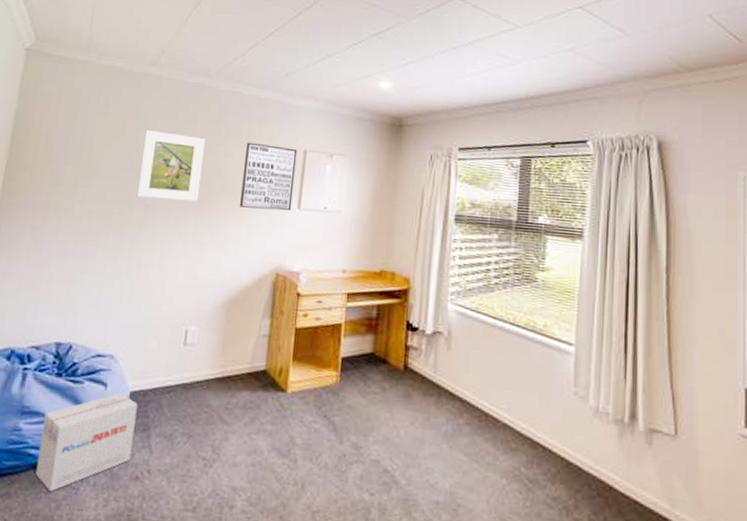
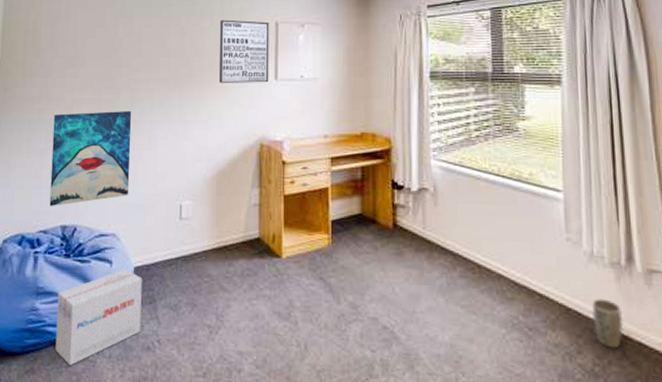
wall art: none [45,224,144,322] -> present [49,110,132,207]
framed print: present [136,130,205,202] -> none [121,17,180,82]
plant pot: none [592,454,622,506] -> present [592,298,624,349]

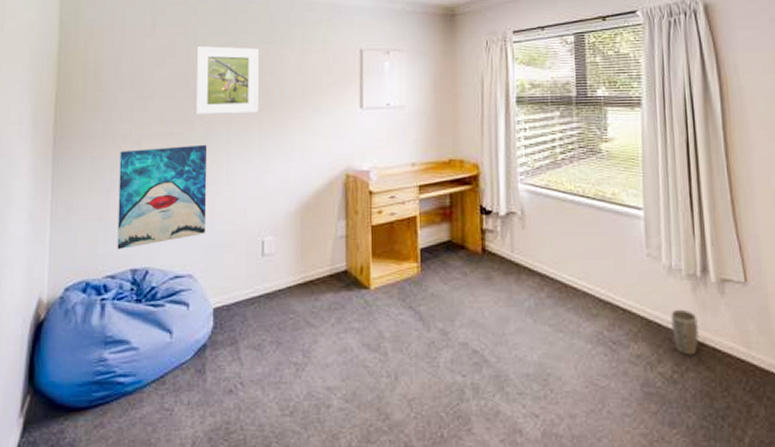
cardboard box: present [55,268,142,366] -> none [127,310,222,417]
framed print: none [121,17,180,82] -> present [195,46,259,114]
wall art: present [218,19,269,83] -> none [301,47,354,113]

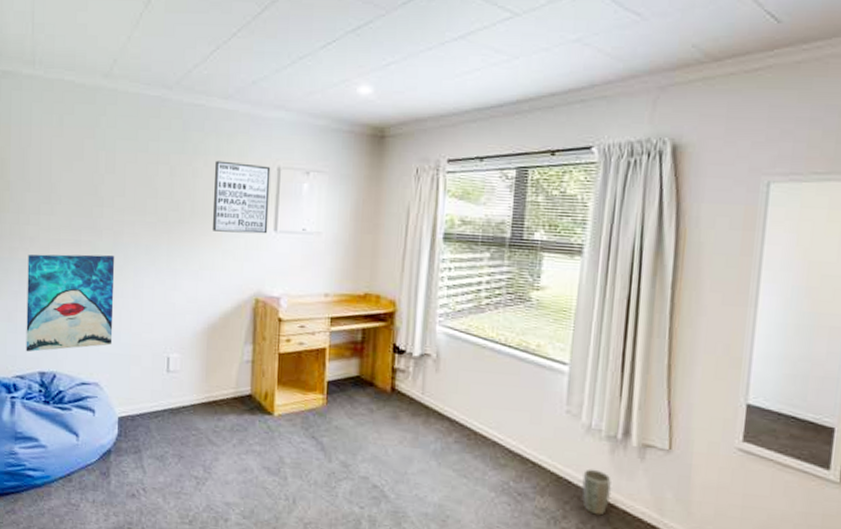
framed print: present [195,46,259,114] -> none [103,151,170,227]
wall art: none [301,47,354,113] -> present [212,160,271,234]

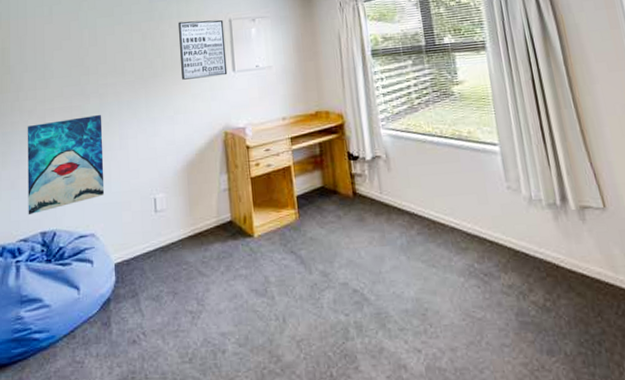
plant pot: present [581,468,612,516] -> none [536,238,567,283]

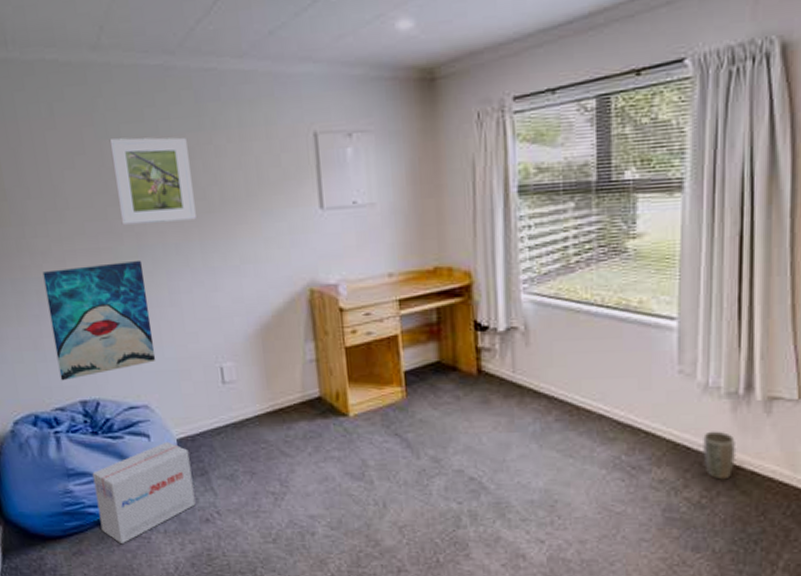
cardboard box: none [42,266,125,371] -> present [92,441,196,545]
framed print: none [88,26,144,88] -> present [109,137,196,225]
wall art: present [178,20,228,80] -> none [239,132,313,218]
plant pot: none [536,238,567,283] -> present [703,431,737,480]

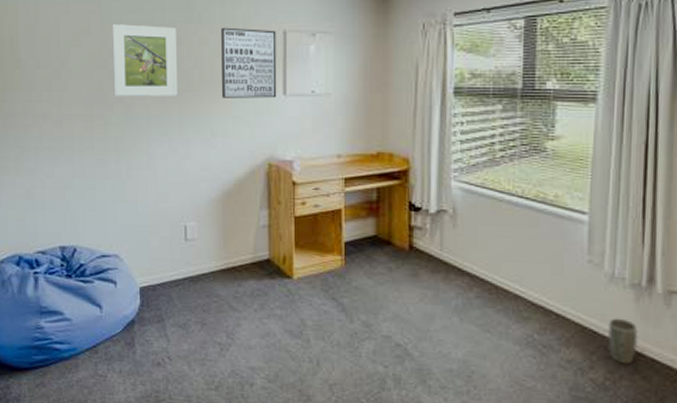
wall art: present [42,260,156,381] -> none [42,127,130,228]
cardboard box: present [92,441,196,545] -> none [62,289,150,381]
wall art: none [239,132,313,218] -> present [220,27,277,98]

